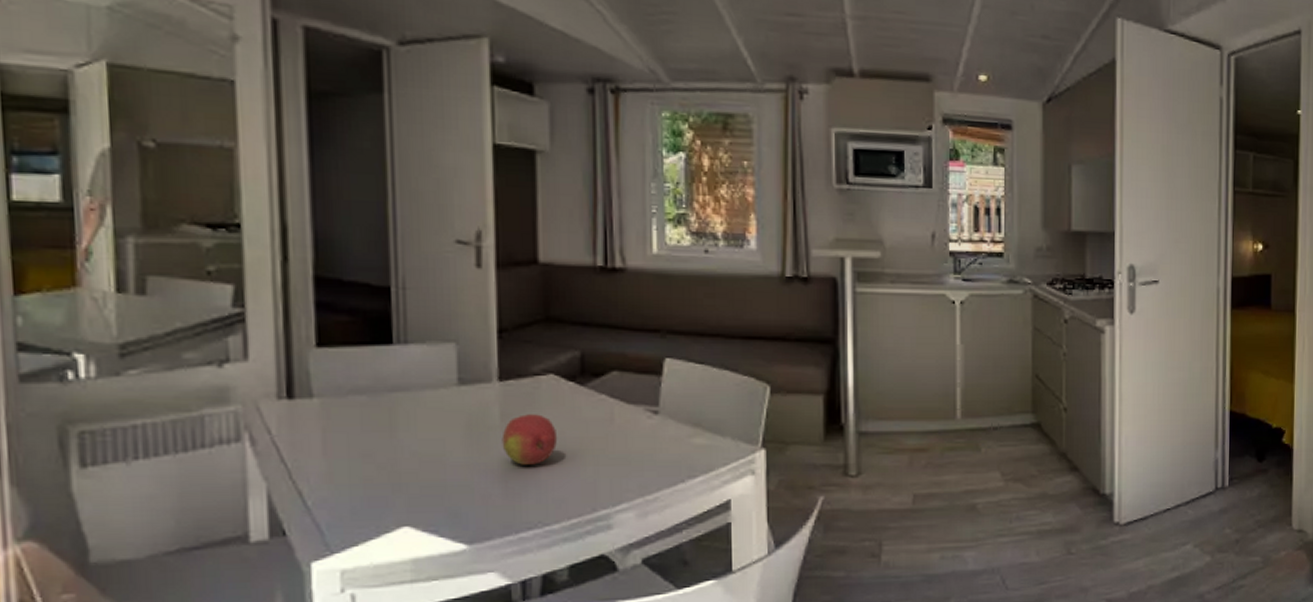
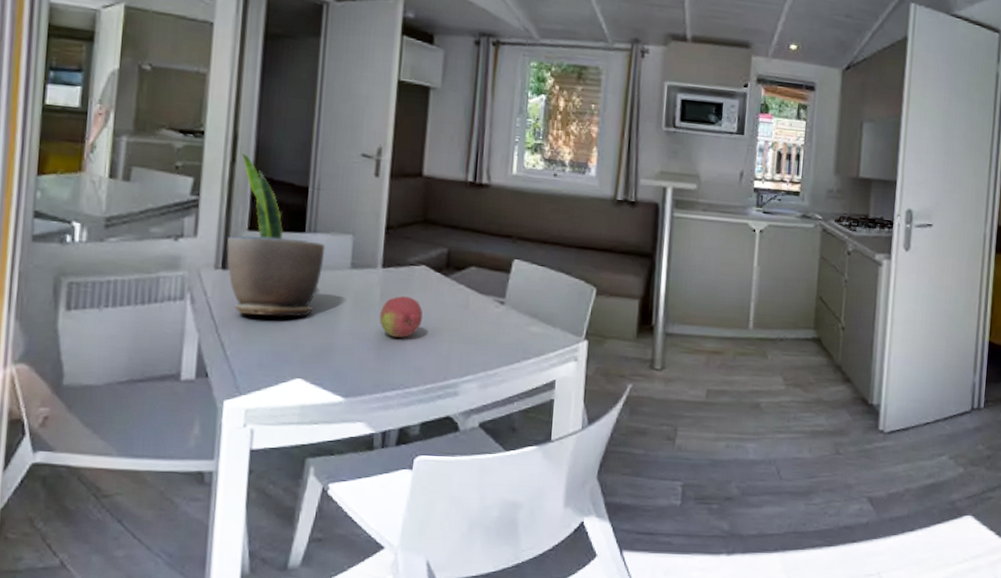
potted plant: none [290,249,422,454] -> present [227,153,325,317]

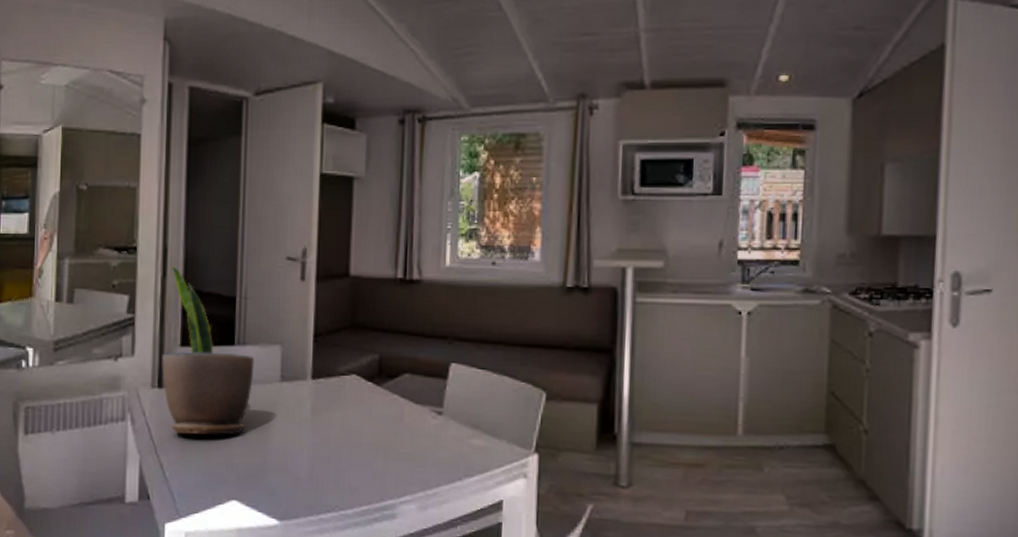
fruit: present [379,296,423,338] -> none [311,409,356,455]

